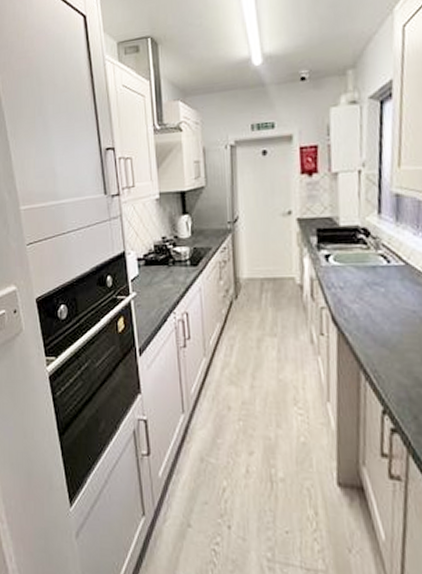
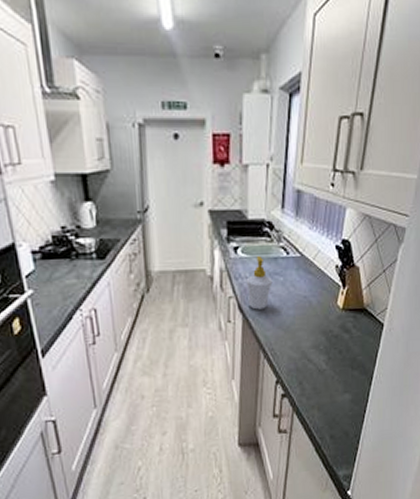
soap bottle: none [340,265,372,323] -> present [246,256,273,310]

